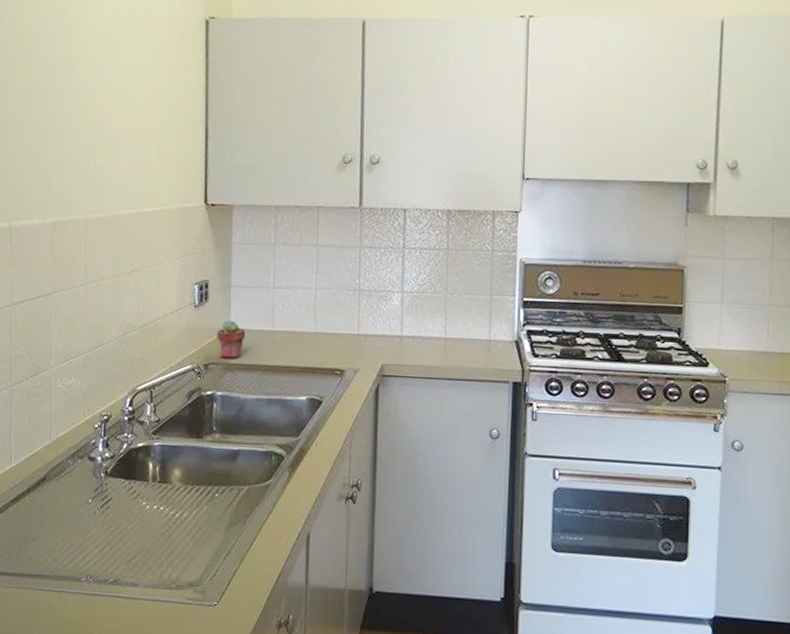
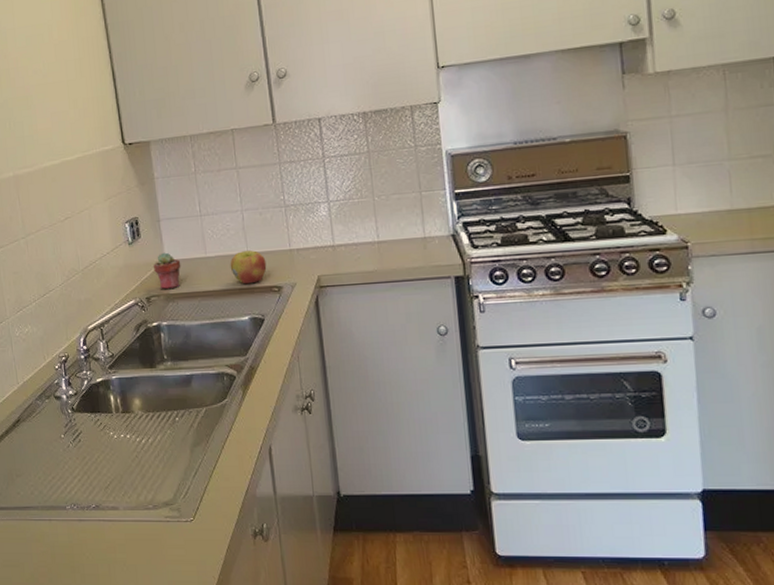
apple: none [295,329,333,364] -> present [230,250,267,284]

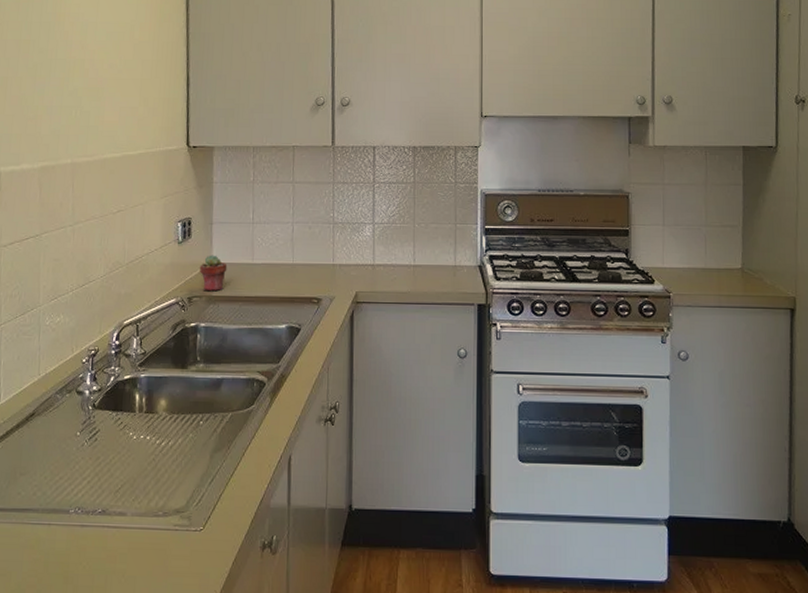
apple: present [230,250,267,284] -> none [274,261,310,294]

